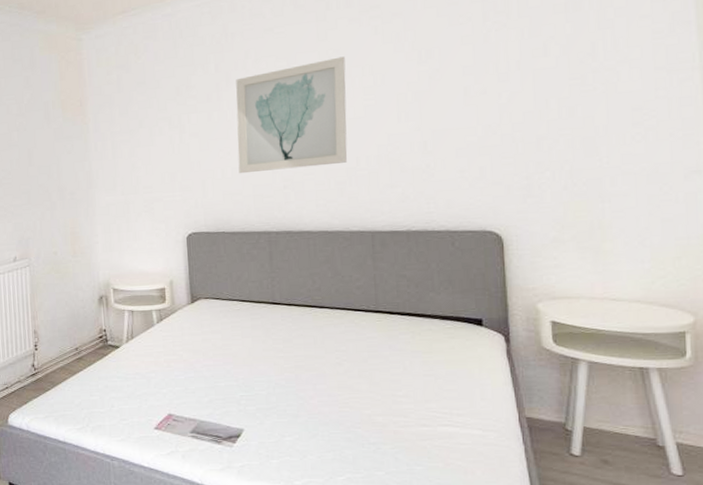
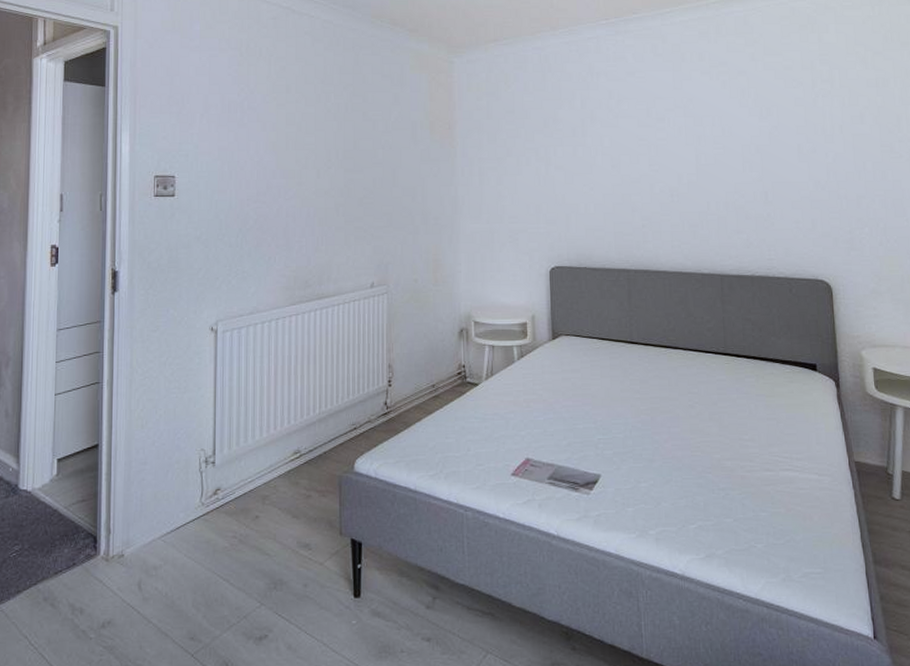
wall art: present [236,56,348,174] -> none [599,106,700,210]

